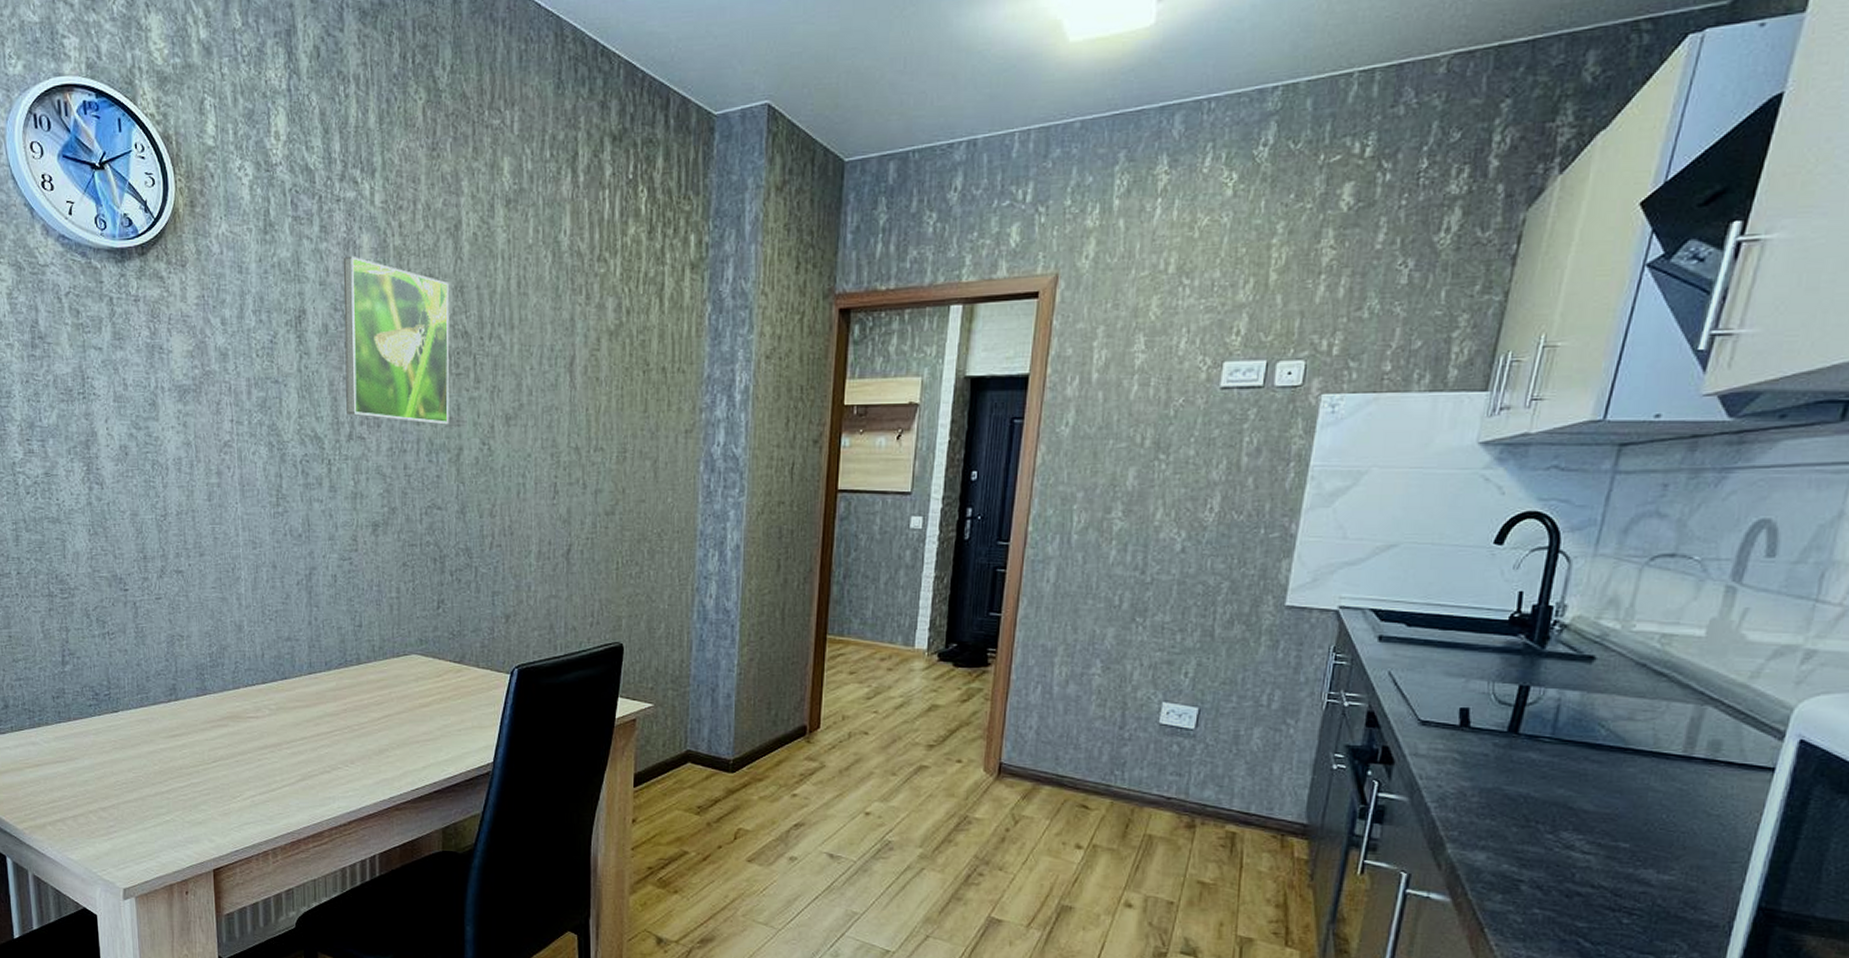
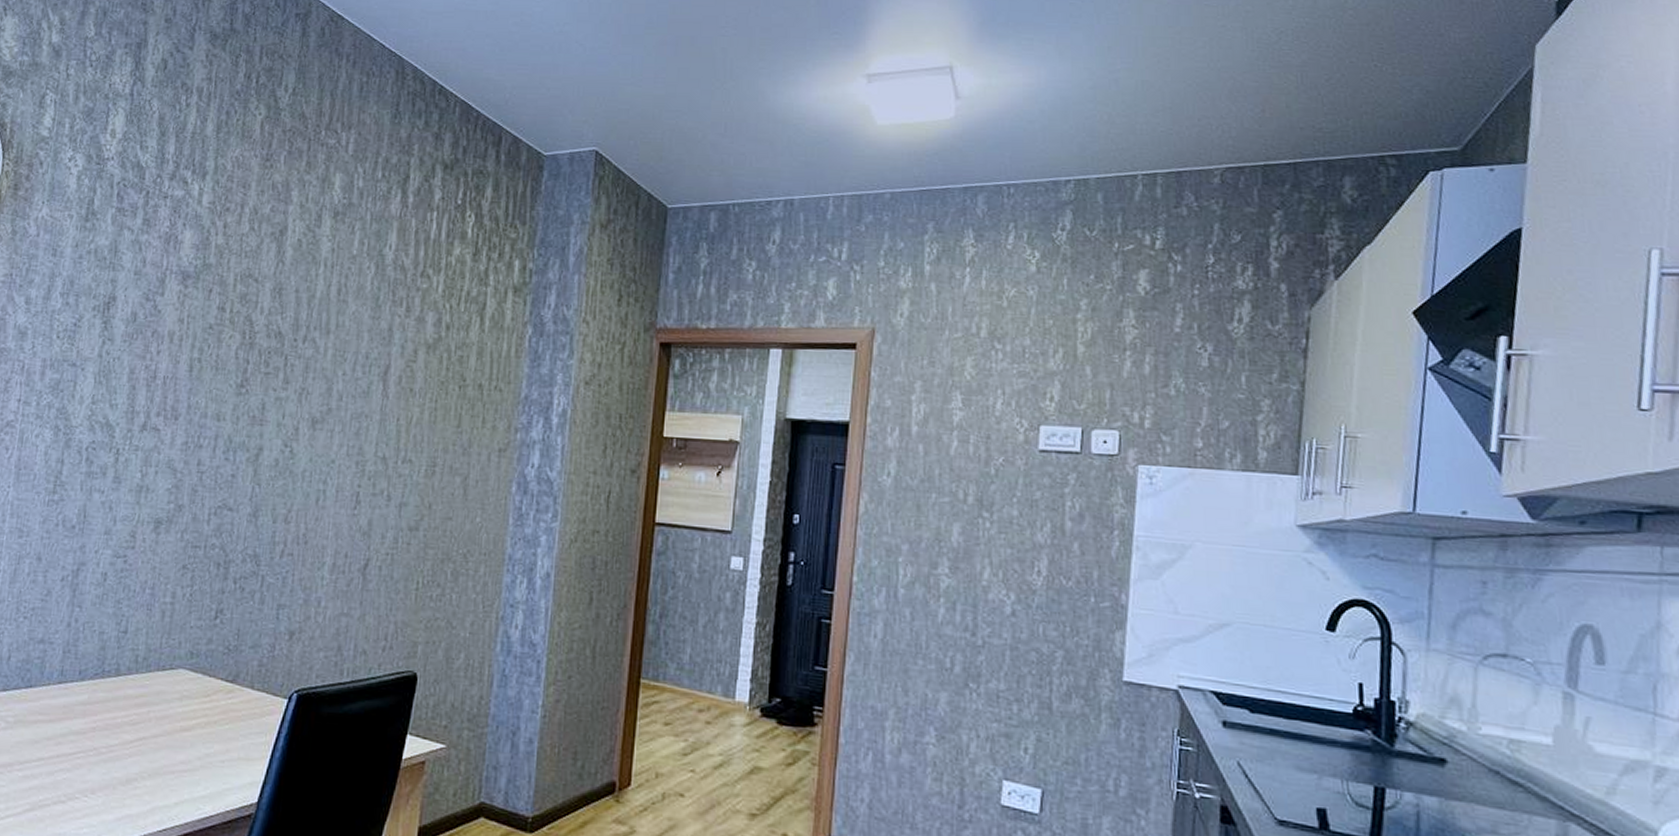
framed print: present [344,255,450,425] -> none [144,249,267,423]

